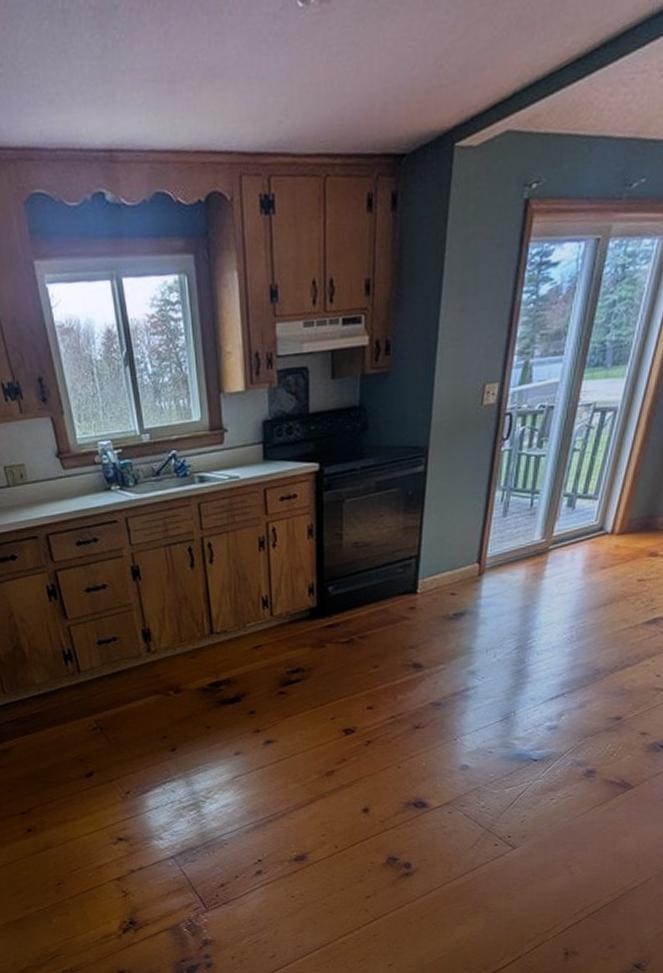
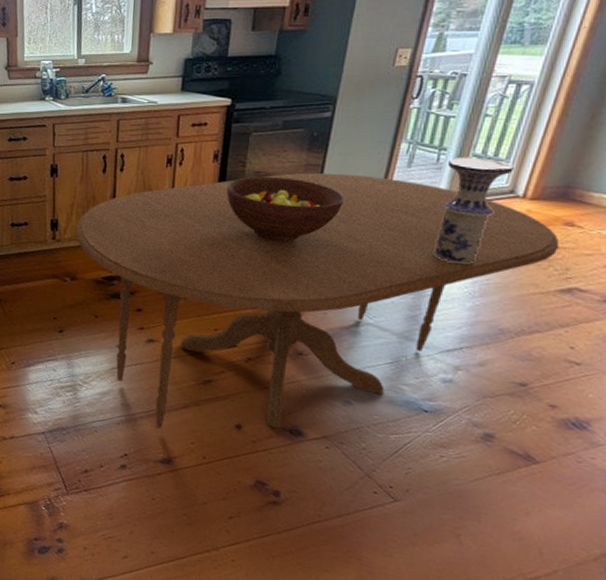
dining table: none [171,531,645,828] -> present [75,172,560,428]
fruit bowl: none [326,545,445,617] -> present [226,176,345,243]
vase: none [534,497,602,611] -> present [434,157,514,264]

